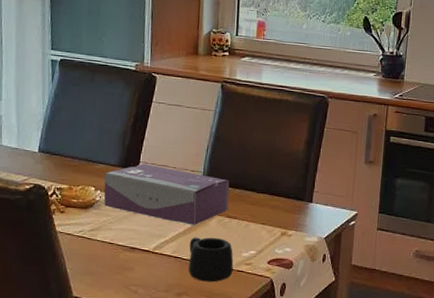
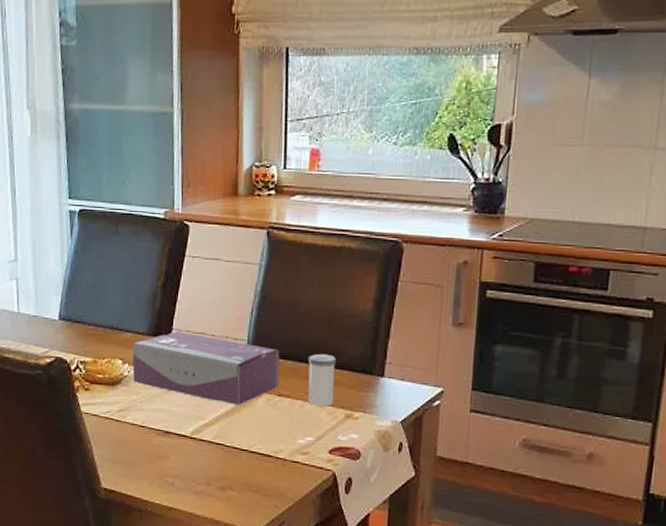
mug: present [188,237,234,282] -> none [232,419,287,475]
salt shaker: none [251,183,275,226] -> present [307,353,336,406]

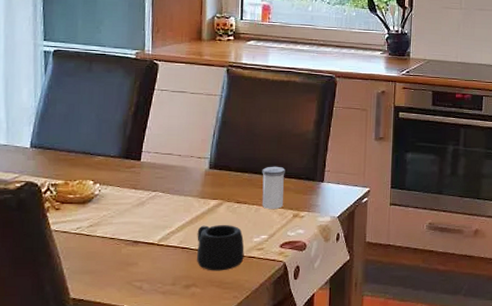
tissue box: present [132,331,280,406] -> none [103,153,239,214]
mug: none [232,419,287,475] -> present [196,225,244,271]

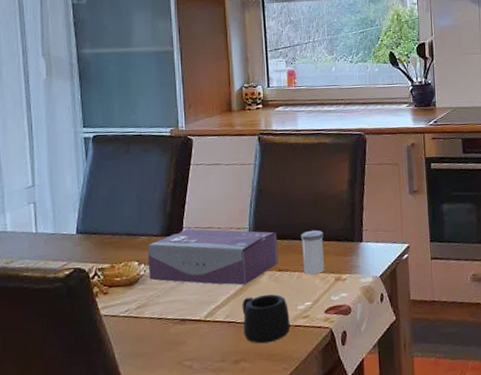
tissue box: none [103,153,239,214] -> present [147,228,278,286]

